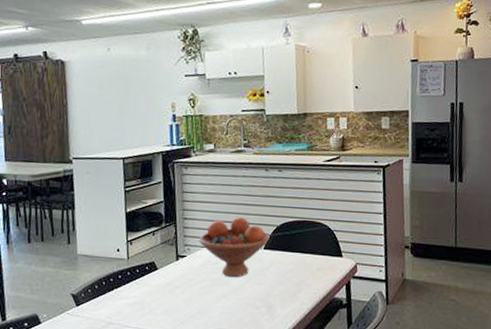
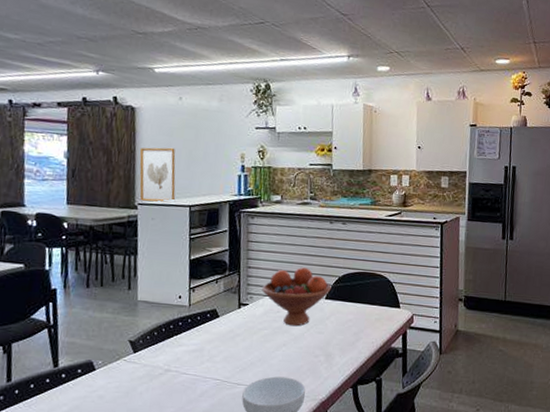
wall art: none [71,100,109,156] -> present [139,147,176,203]

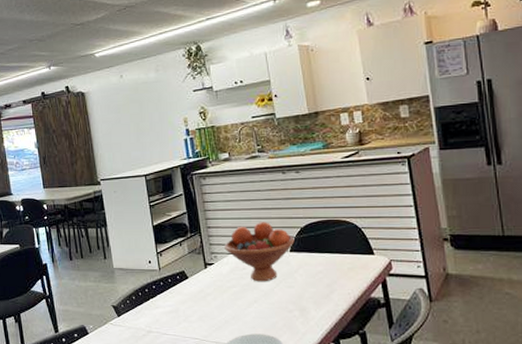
wall art: present [139,147,176,203] -> none [94,123,132,177]

